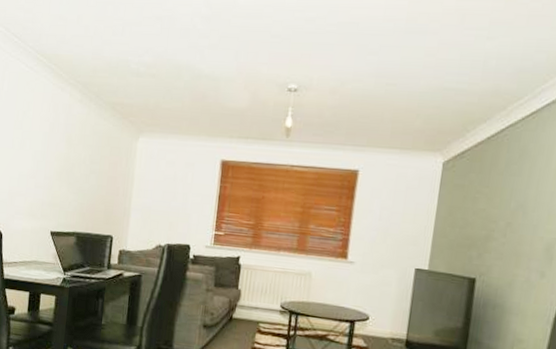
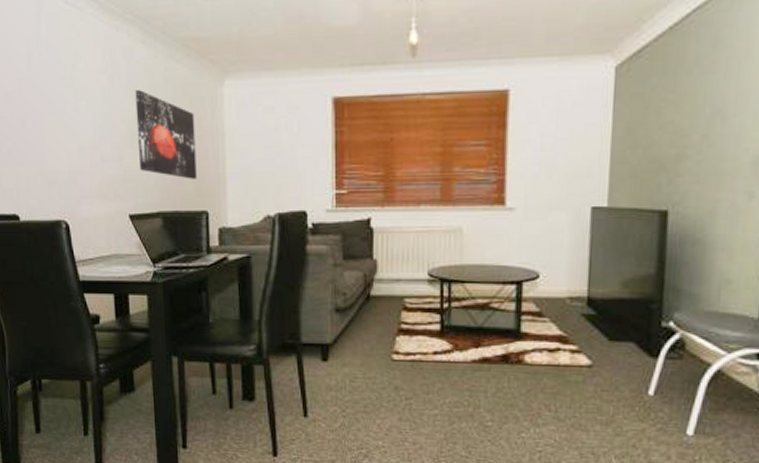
wall art: none [64,137,112,210] -> present [135,90,197,179]

